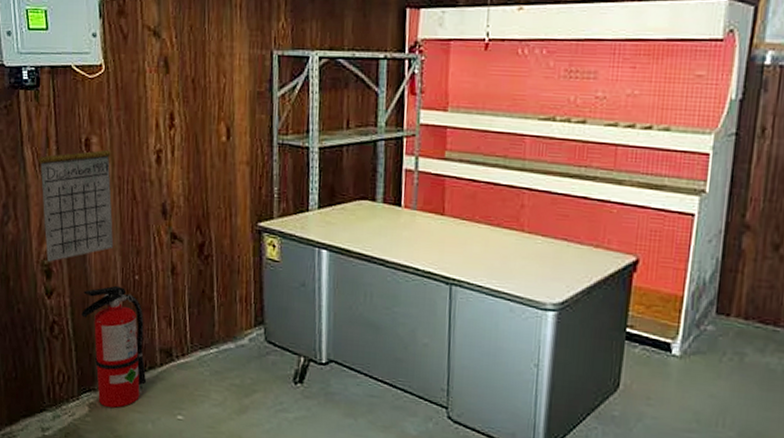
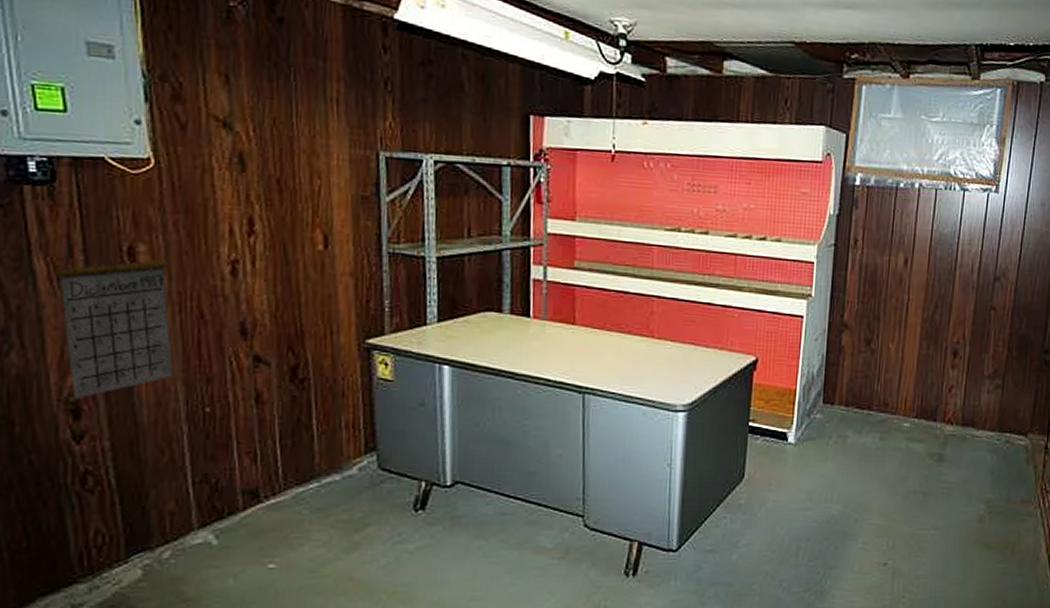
fire extinguisher: present [81,285,147,408] -> none [128,421,225,566]

